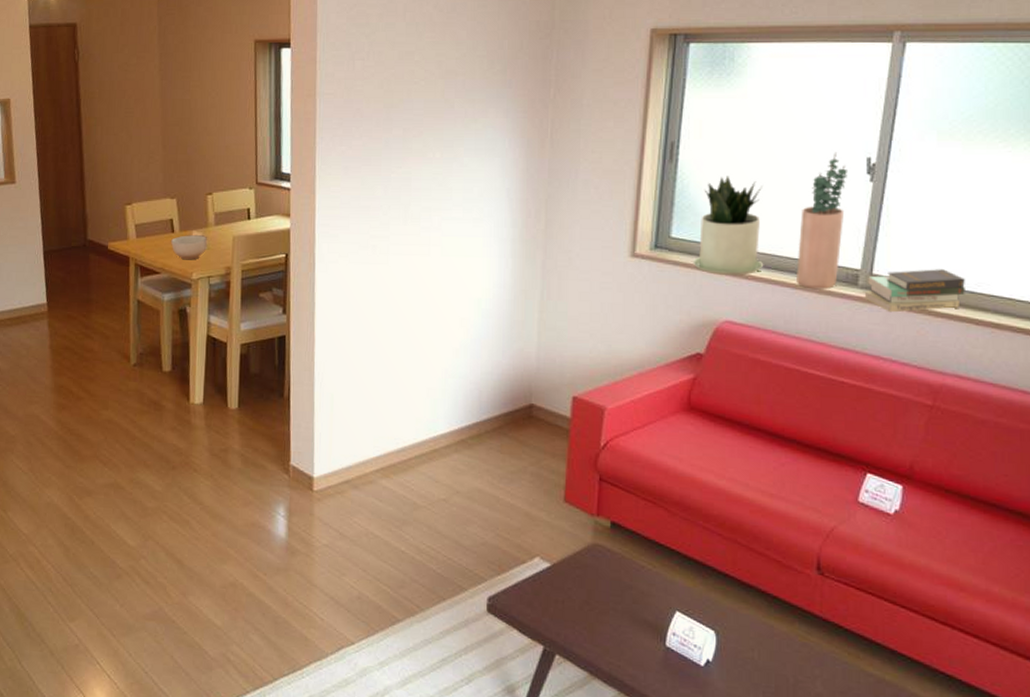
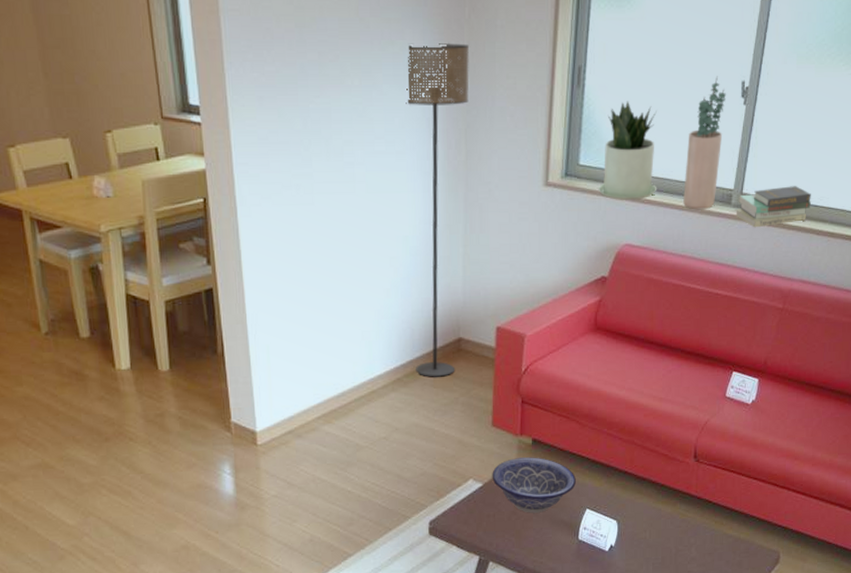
bowl: present [170,235,207,260] -> none [69,181,113,211]
floor lamp: none [482,121,553,443] -> present [406,43,469,377]
decorative bowl: none [562,540,663,607] -> present [492,457,576,513]

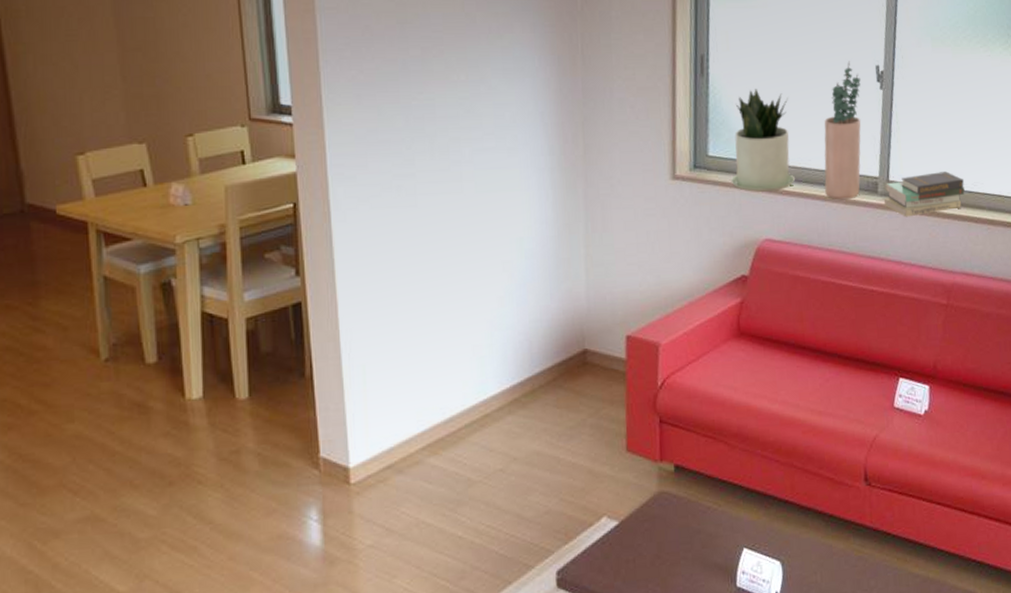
floor lamp: present [406,43,469,377] -> none [516,35,585,396]
decorative bowl: present [492,457,576,513] -> none [629,487,729,556]

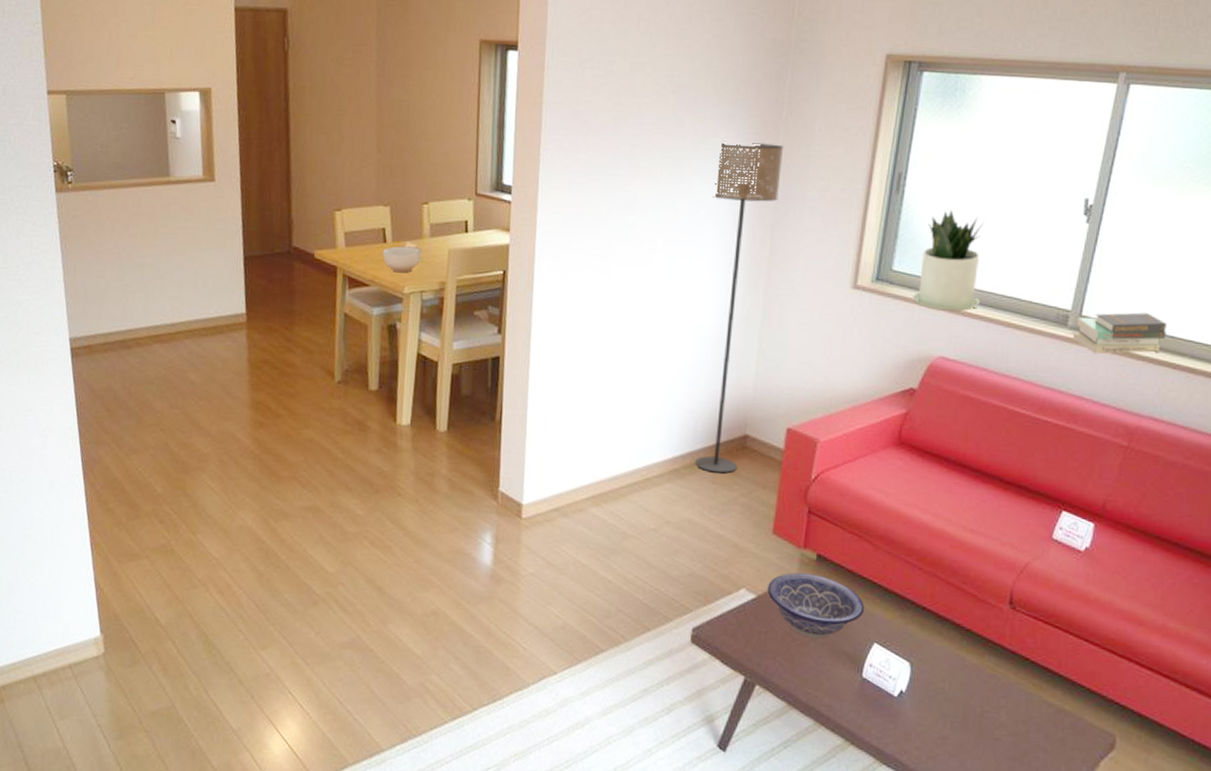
bowl: none [142,188,192,220] -> present [381,246,421,273]
floor lamp: none [516,35,585,396] -> present [695,142,783,474]
decorative bowl: none [629,487,729,556] -> present [767,572,864,639]
vase: present [824,61,861,201] -> none [1010,191,1066,330]

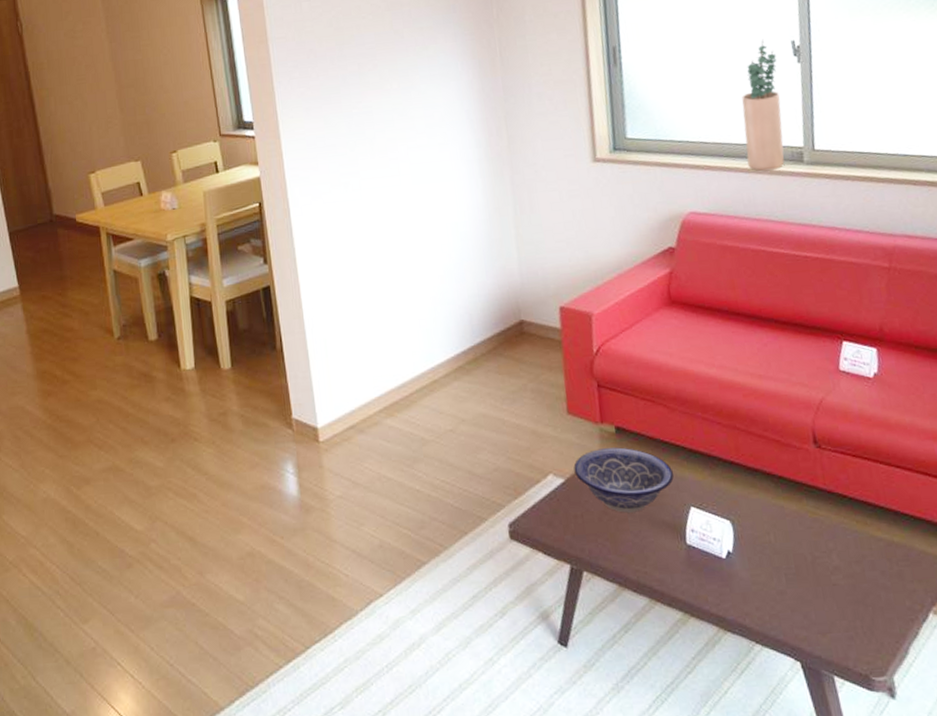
bowl: present [381,246,421,273] -> none [140,195,178,223]
floor lamp: present [695,142,783,474] -> none [441,40,520,364]
planter: present [912,210,984,312] -> none [650,73,717,169]
vase: none [1010,191,1066,330] -> present [741,39,785,172]
books: present [1072,312,1167,354] -> none [810,137,899,184]

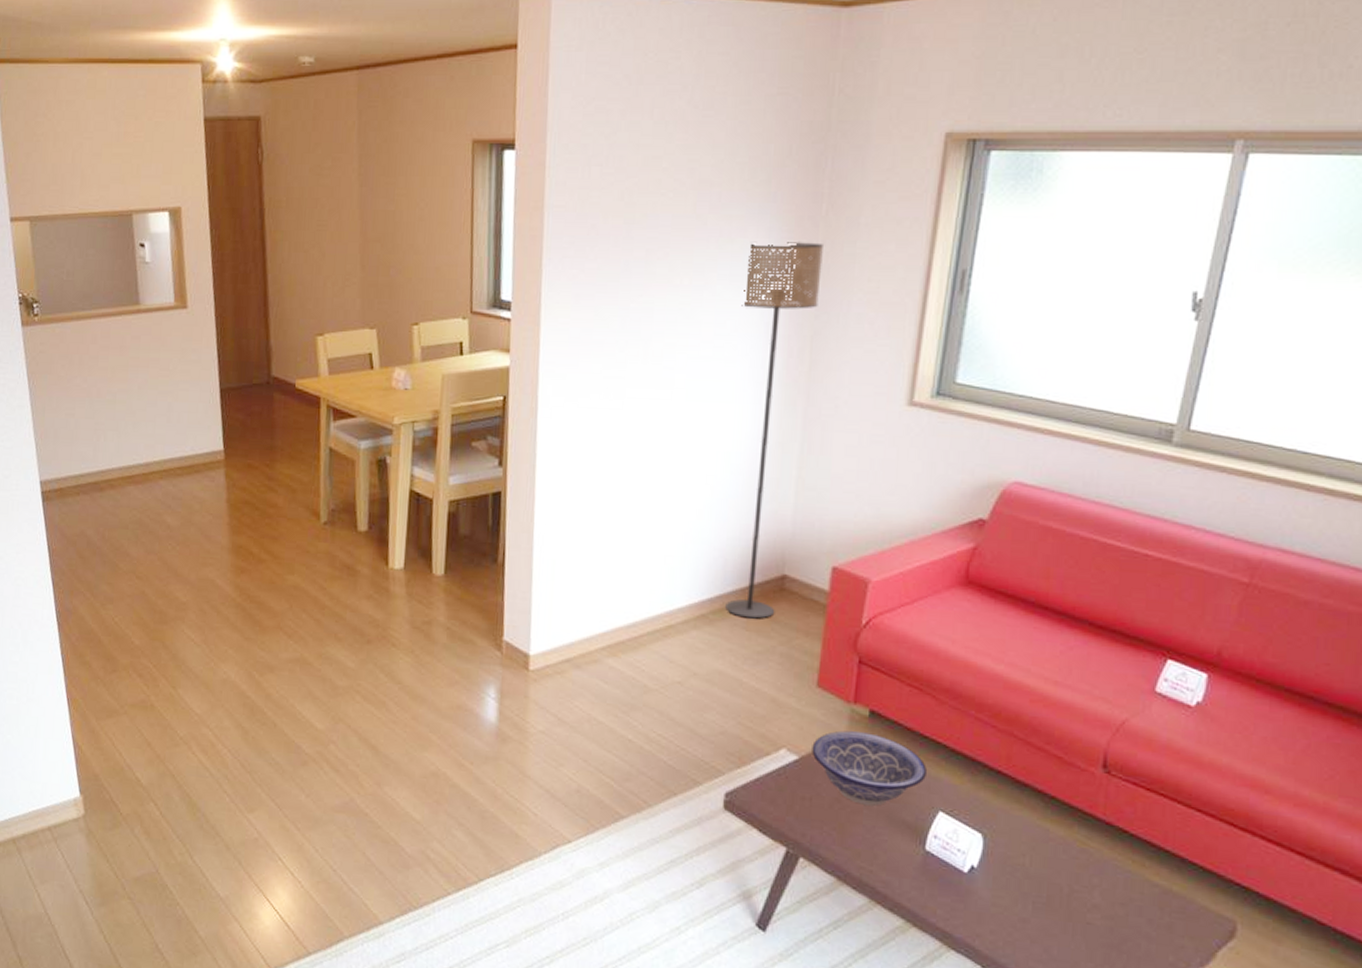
floor lamp: none [441,40,520,364] -> present [725,242,823,619]
vase: present [741,39,785,172] -> none [1100,285,1169,448]

